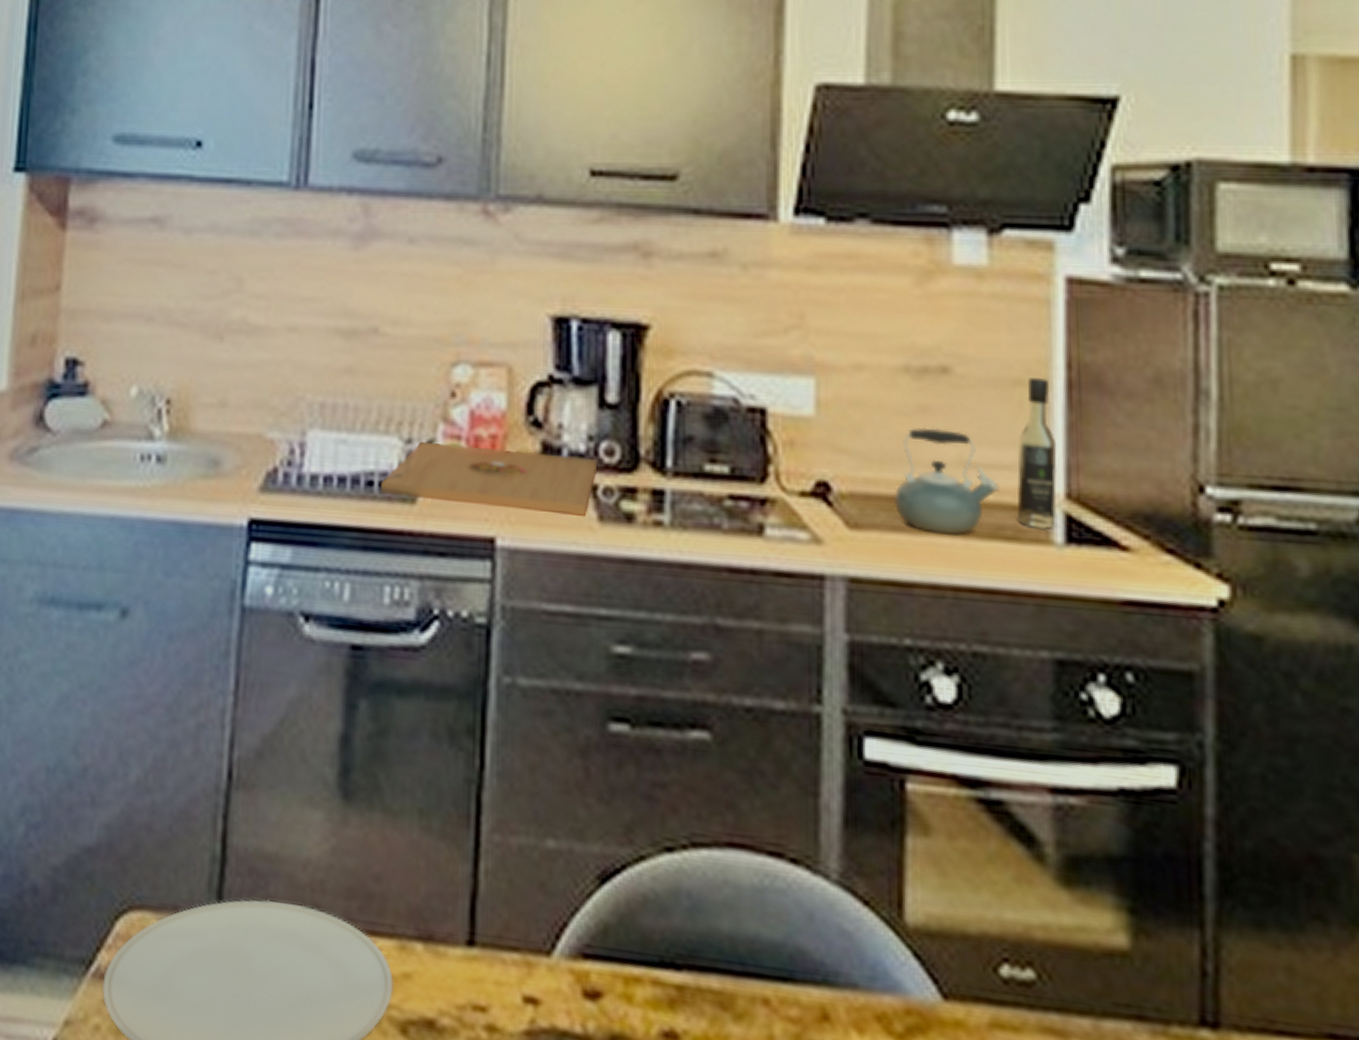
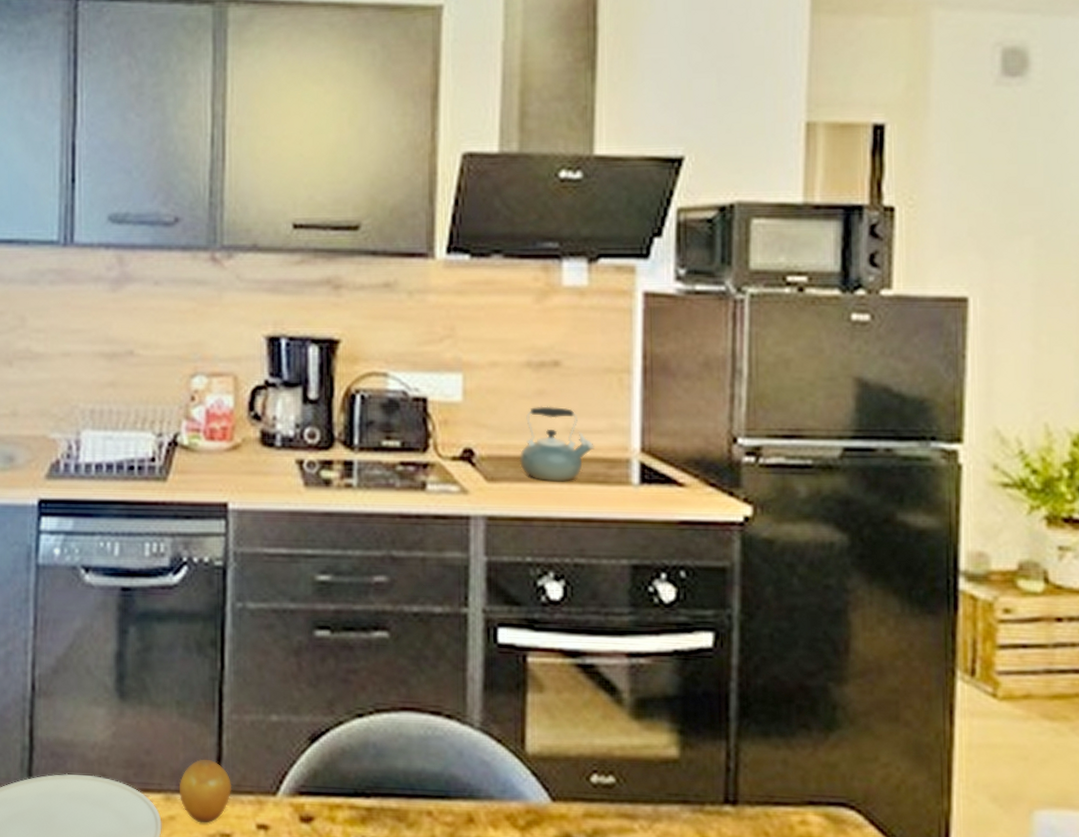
platter: present [381,441,598,517] -> none [140,435,303,484]
fruit: none [417,894,491,988] -> present [179,759,232,823]
bottle: present [1016,378,1057,529] -> none [606,367,635,474]

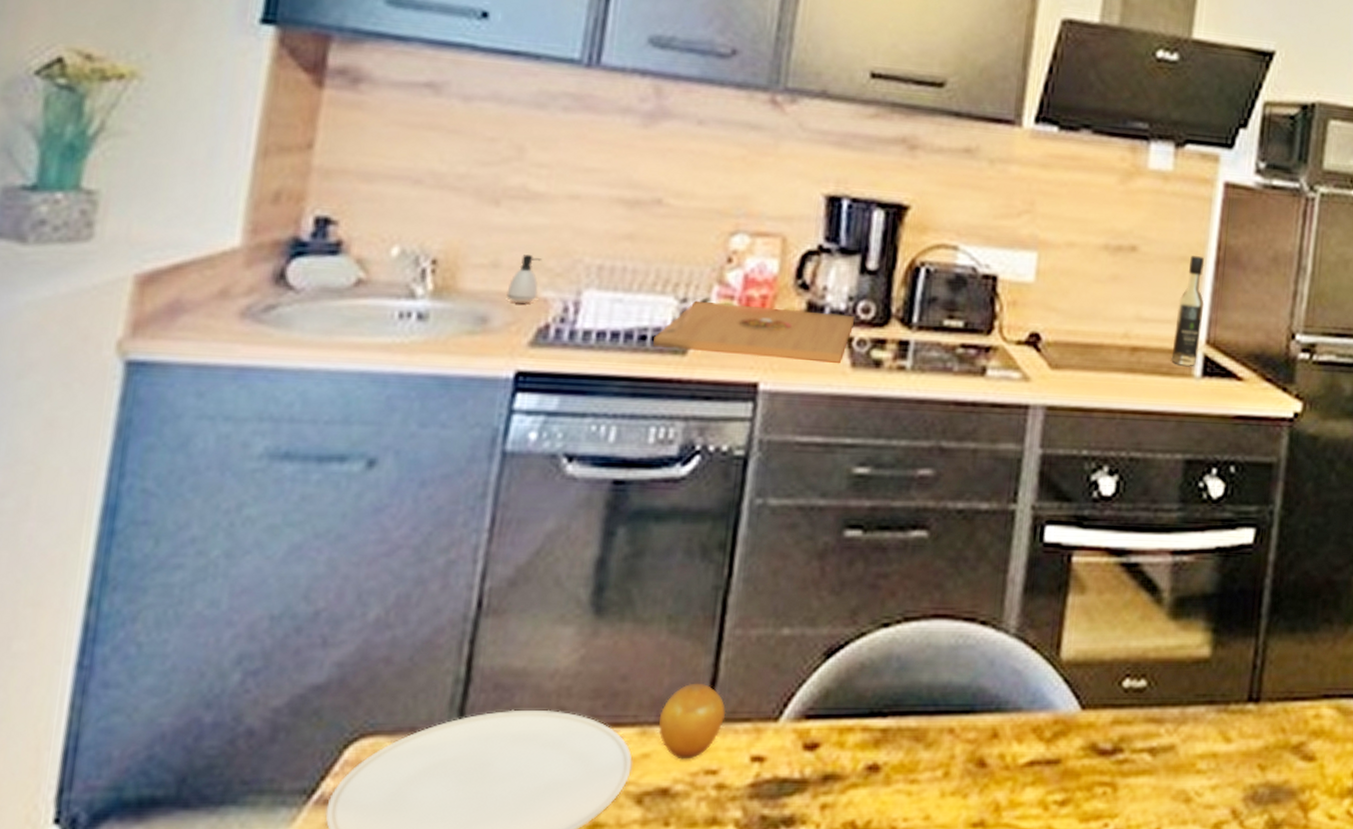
soap dispenser: none [25,404,48,444] -> present [506,255,542,303]
platter: none [140,435,303,484] -> present [653,301,855,364]
kettle: present [519,406,594,482] -> none [1085,291,1162,371]
bottle: none [606,367,635,474] -> present [1171,256,1205,366]

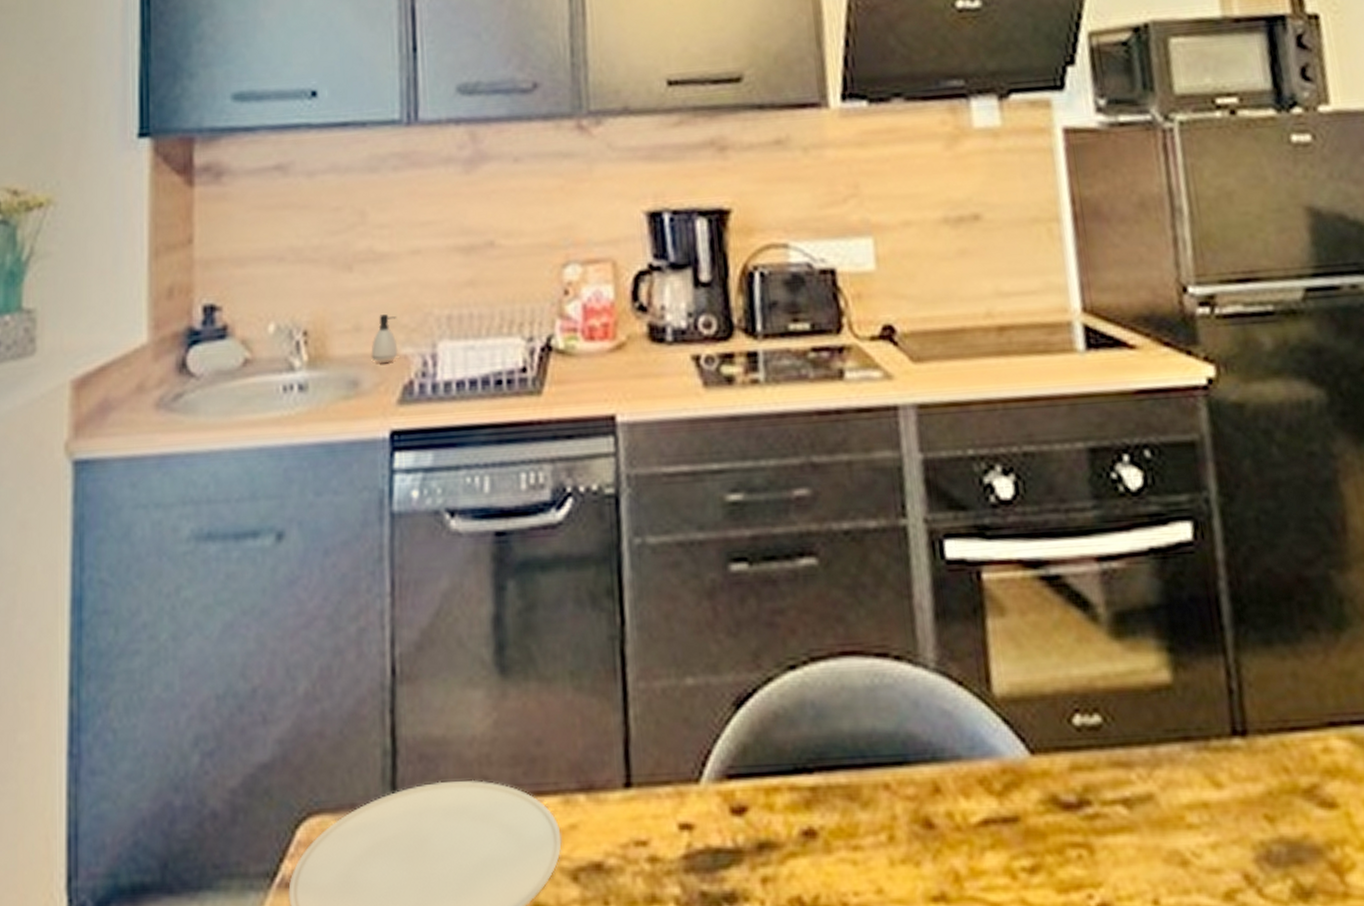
platter: present [653,301,855,364] -> none [509,332,699,391]
fruit: present [658,683,726,760] -> none [579,743,645,830]
bottle: present [1171,256,1205,366] -> none [1040,214,1077,340]

